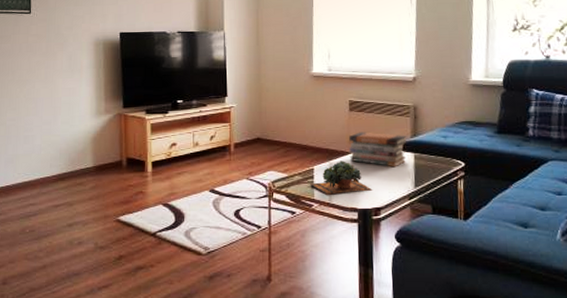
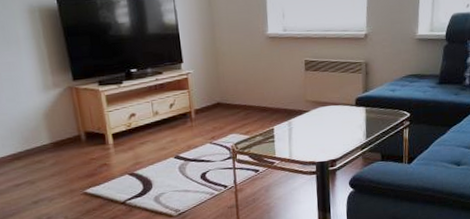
succulent plant: present [310,161,372,195] -> none [271,119,328,152]
book stack: present [348,132,407,168] -> none [305,90,359,122]

